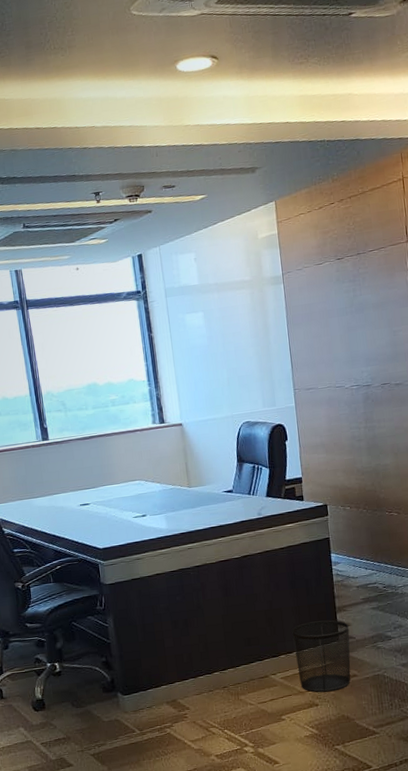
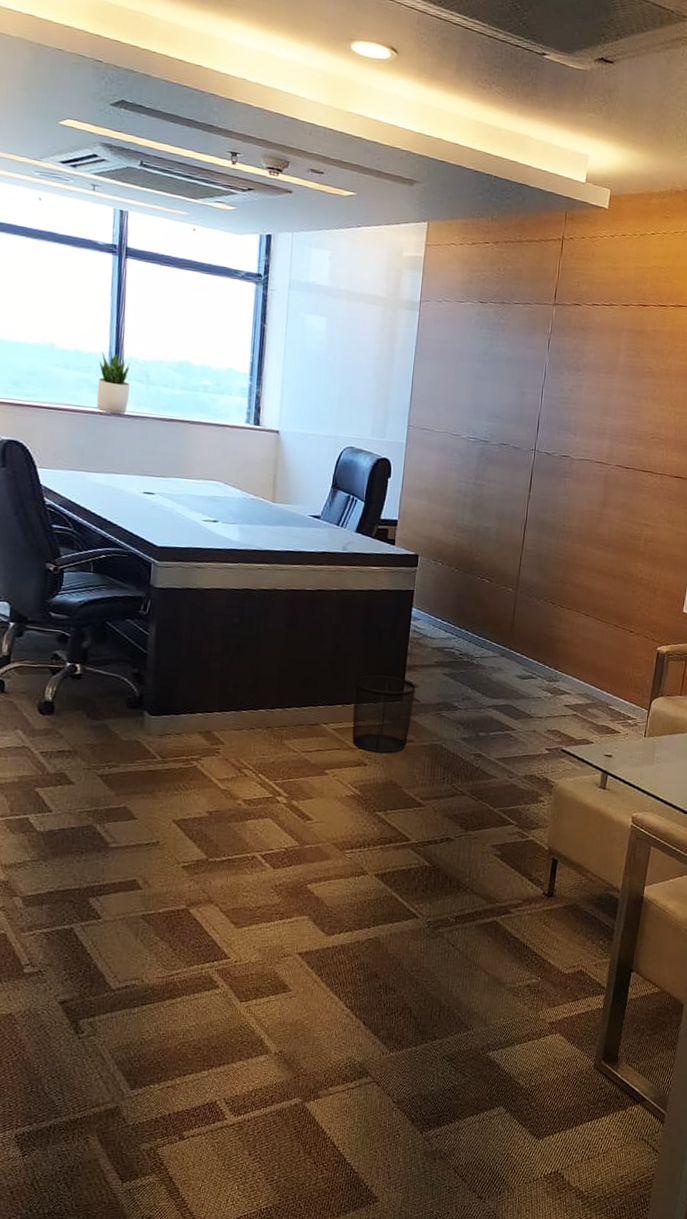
planter: none [23,392,53,444] -> present [96,350,130,414]

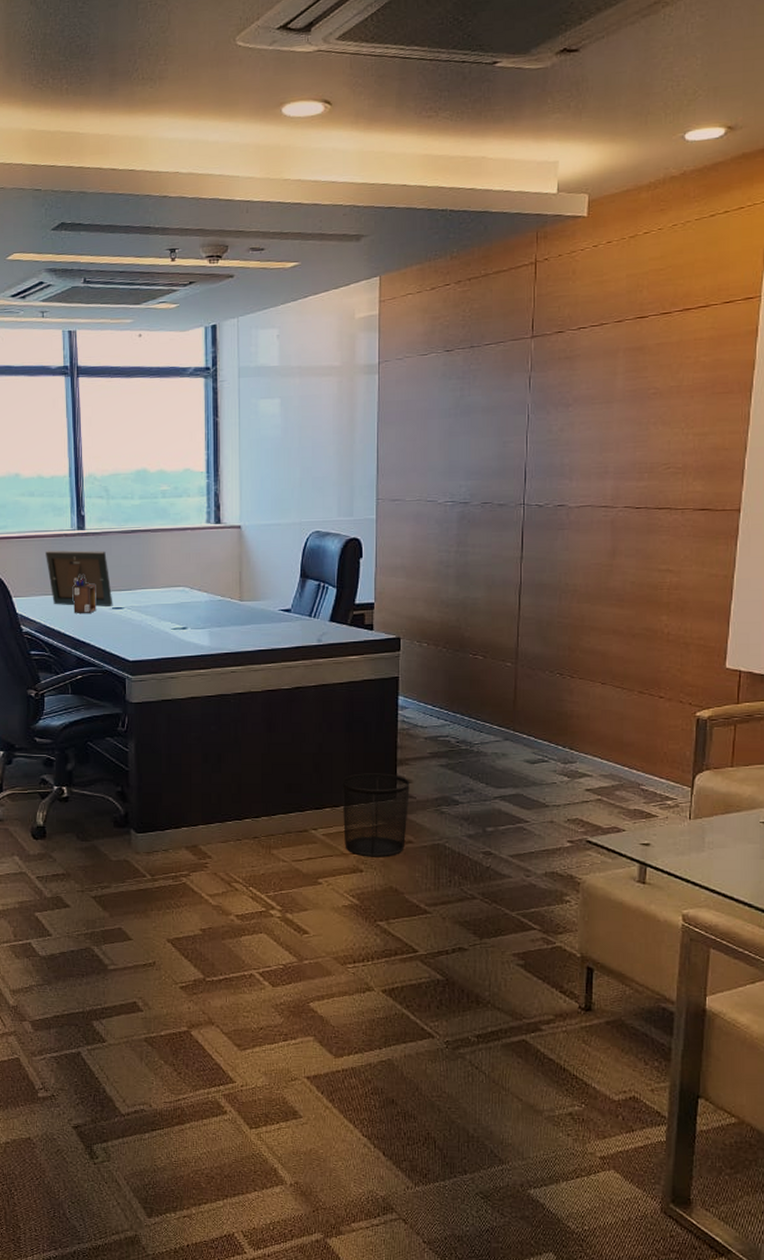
picture frame: none [77,425,145,491] -> present [46,550,113,607]
planter: present [96,350,130,414] -> none [61,472,91,533]
desk organizer: none [102,454,128,495] -> present [73,574,96,613]

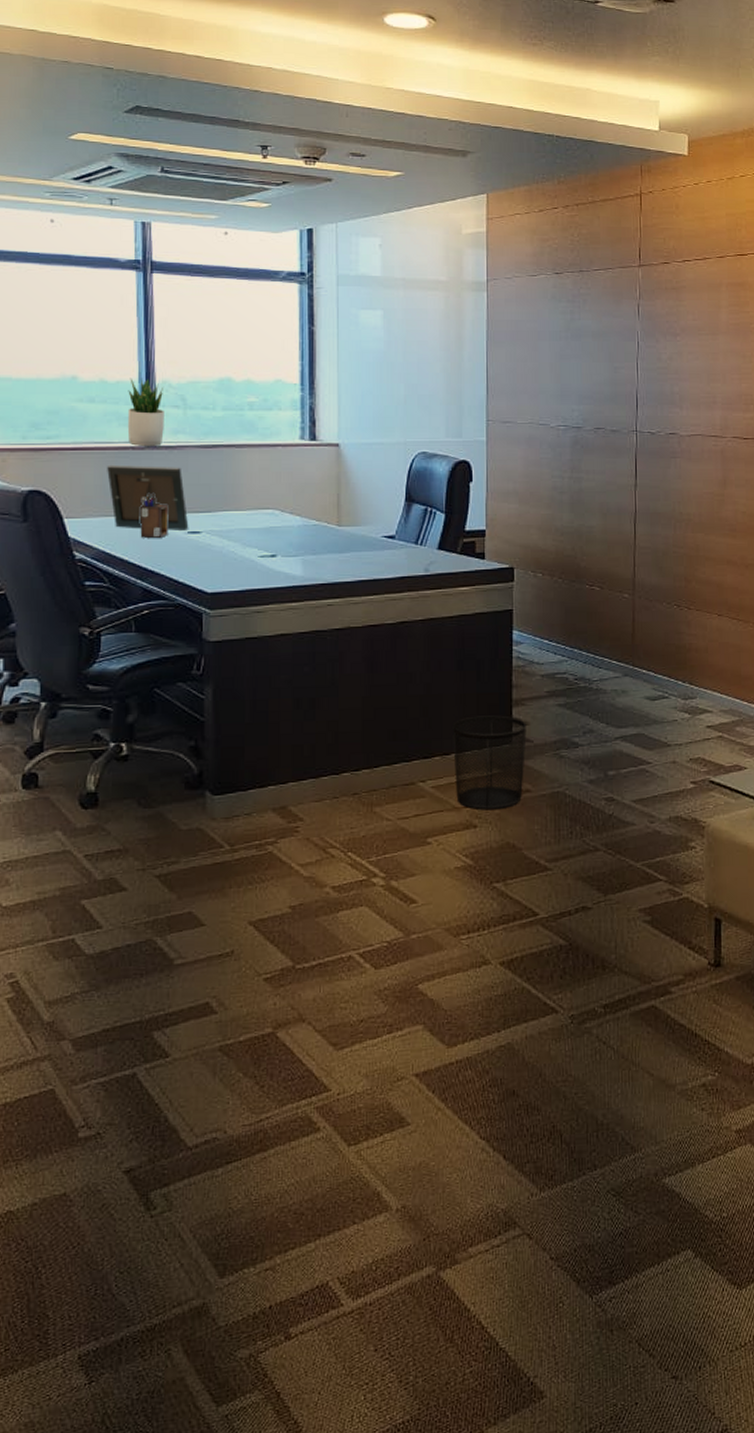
planter: none [61,472,91,533] -> present [127,378,164,446]

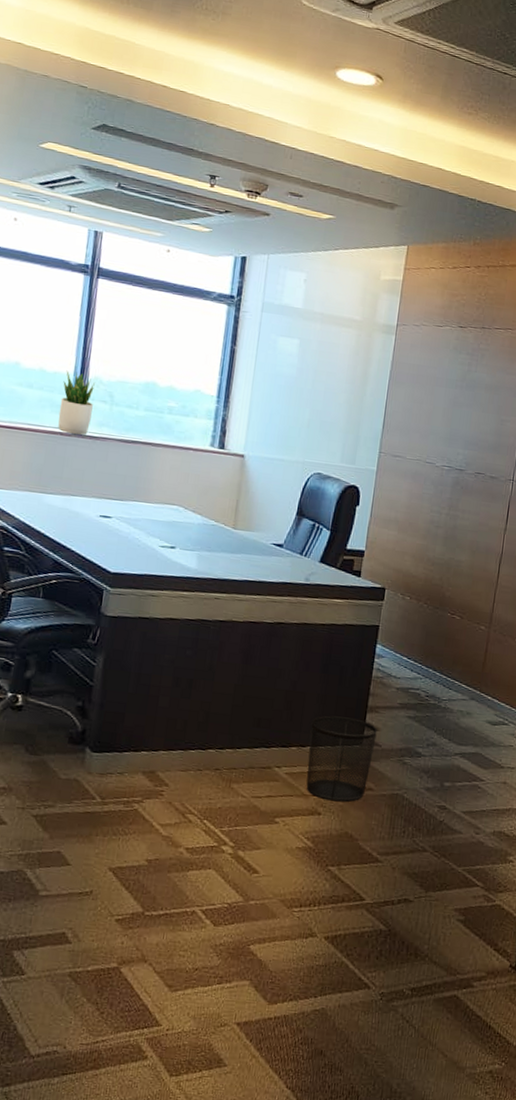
picture frame: present [107,464,189,530] -> none [35,446,102,514]
desk organizer: present [140,492,169,538] -> none [57,475,86,518]

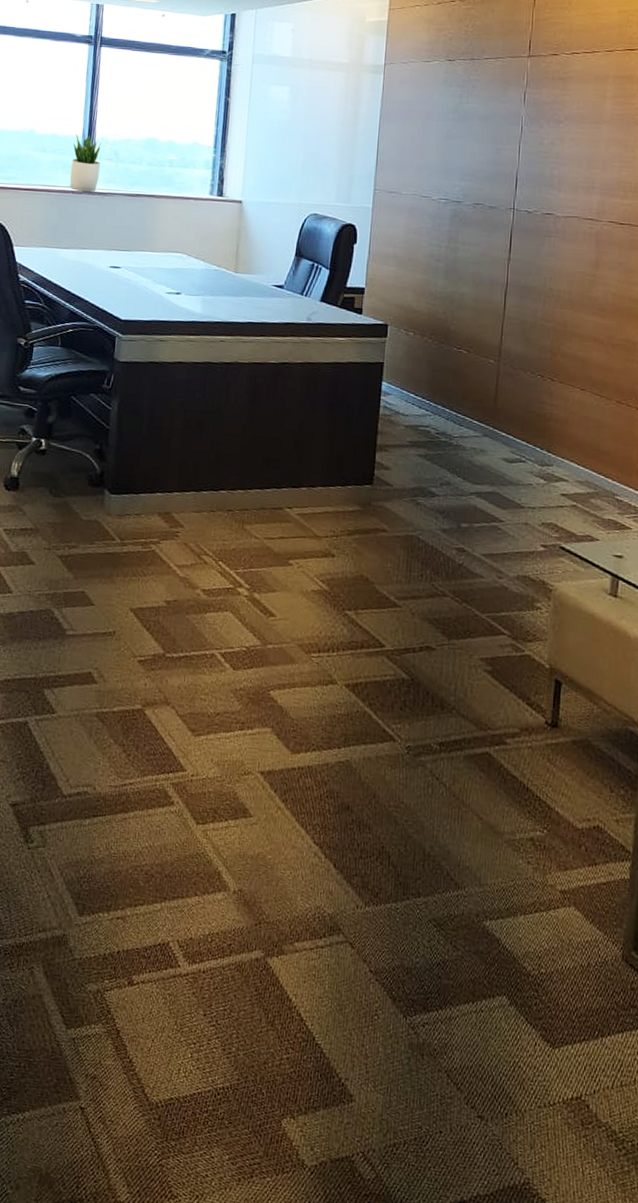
waste bin: present [306,716,377,802] -> none [318,455,388,544]

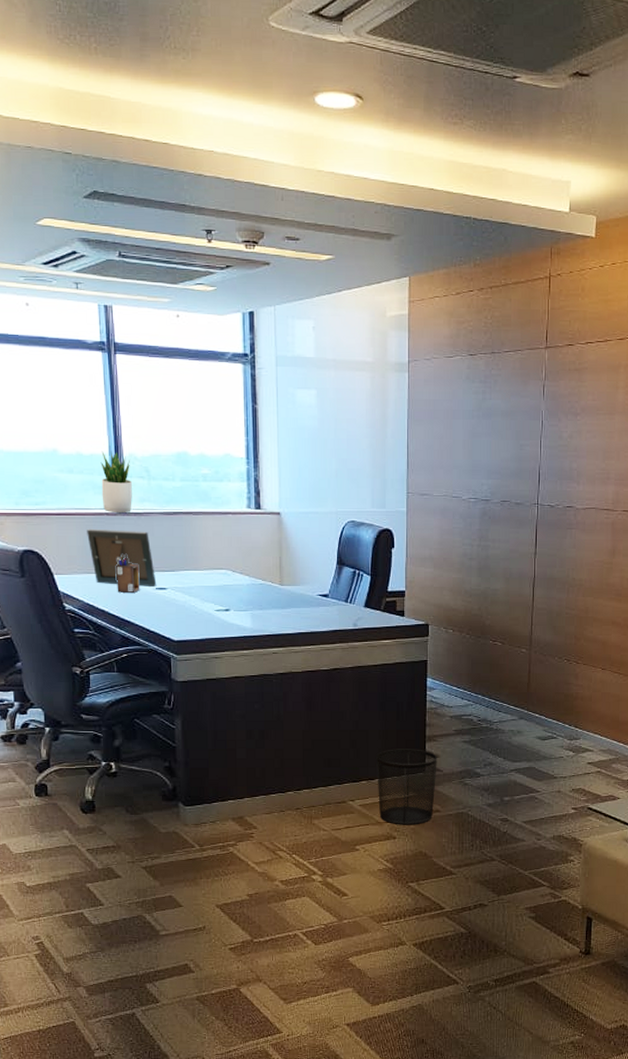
picture frame: none [50,204,112,265] -> present [87,528,157,587]
desk organizer: none [72,230,97,269] -> present [116,553,140,593]
waste bin: none [318,455,388,544] -> present [377,749,437,825]

